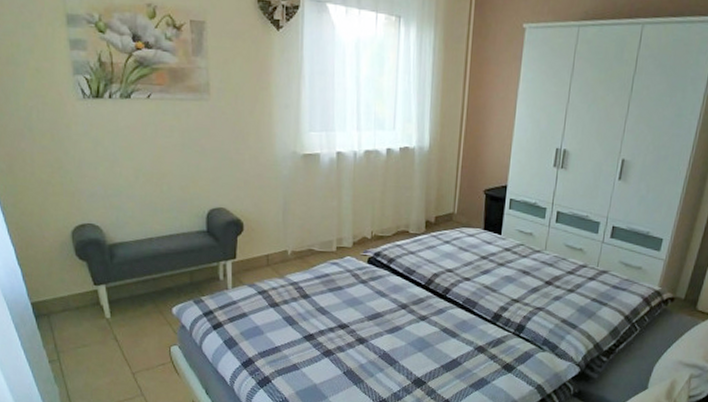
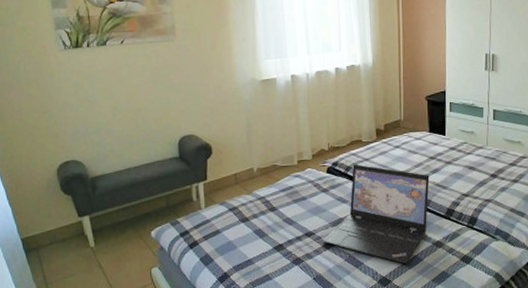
laptop: none [356,256,479,366] -> present [322,164,430,264]

